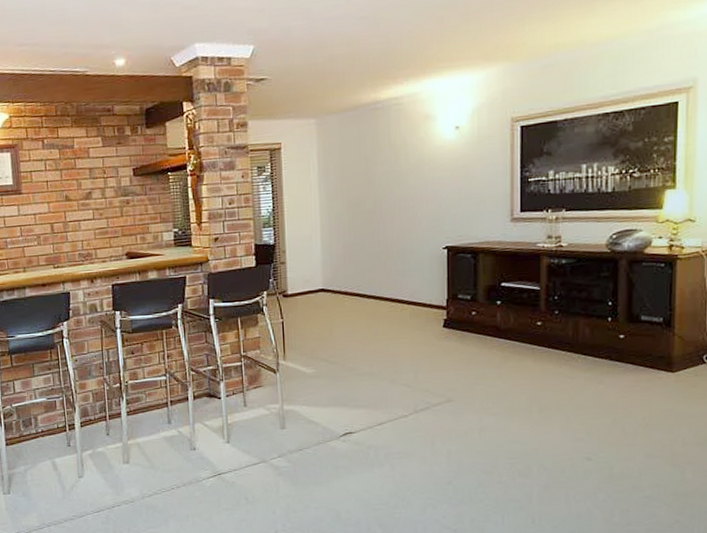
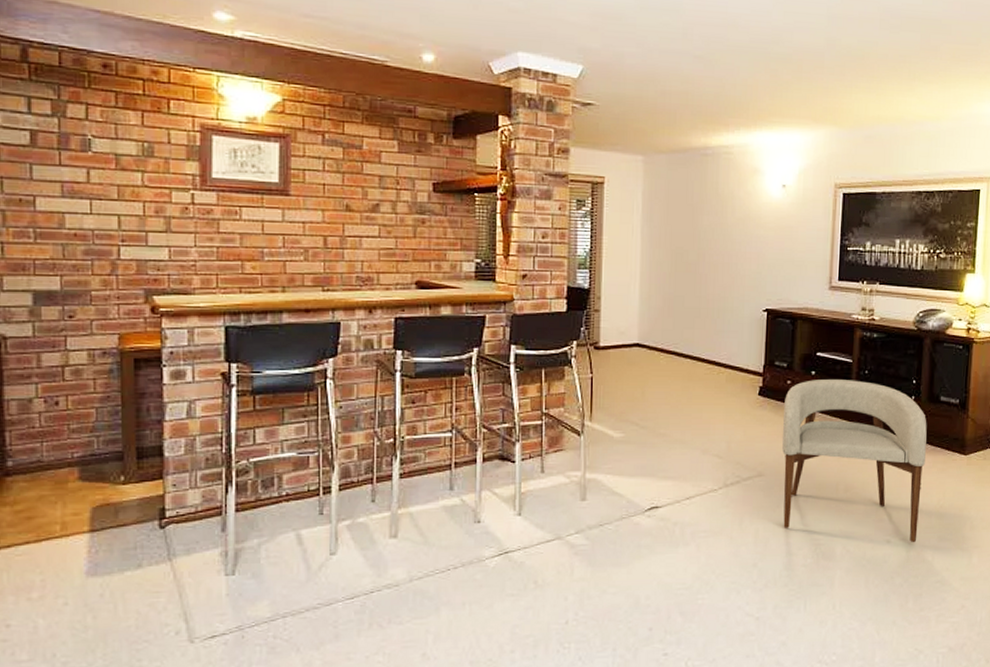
armchair: none [469,306,627,460] -> present [781,380,927,543]

